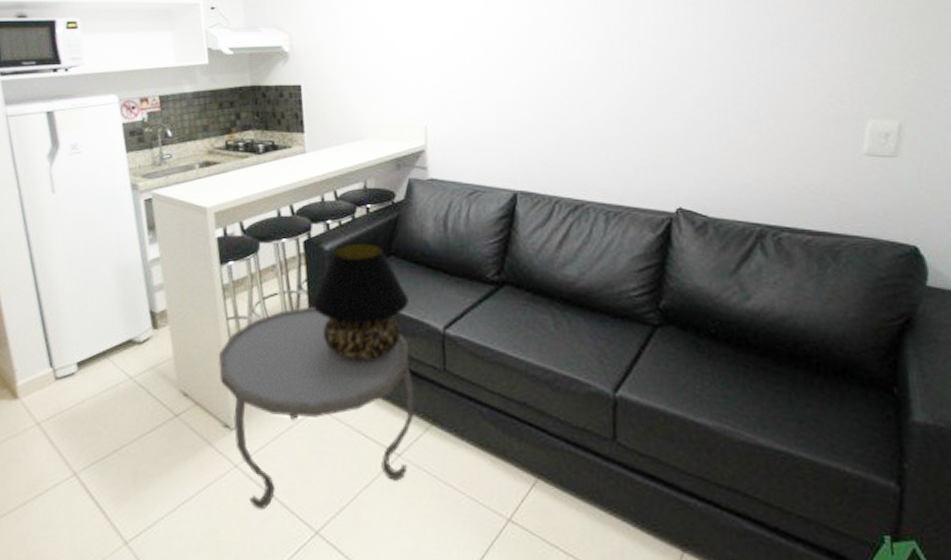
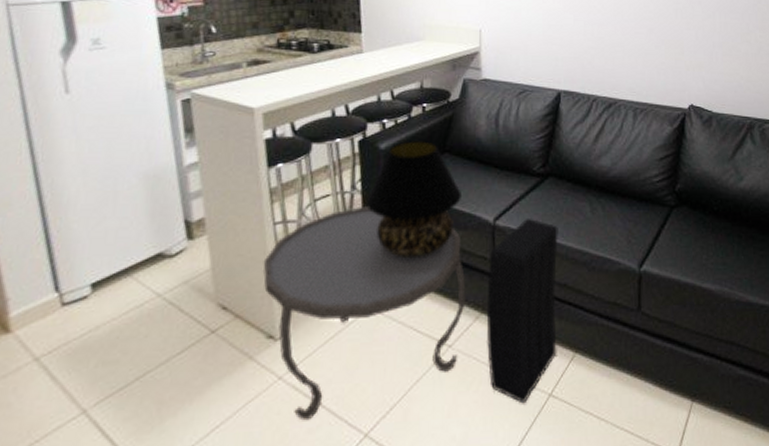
speaker: none [437,328,516,525] -> present [486,217,558,404]

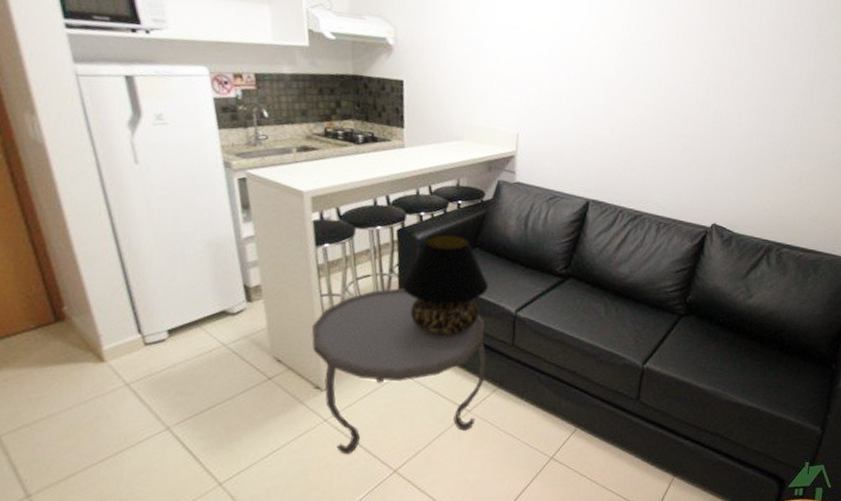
speaker: present [486,217,558,404] -> none [500,312,573,462]

